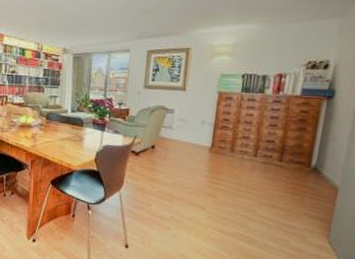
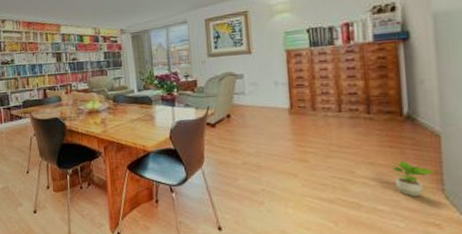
potted plant: none [289,206,326,239] -> present [392,161,435,196]

